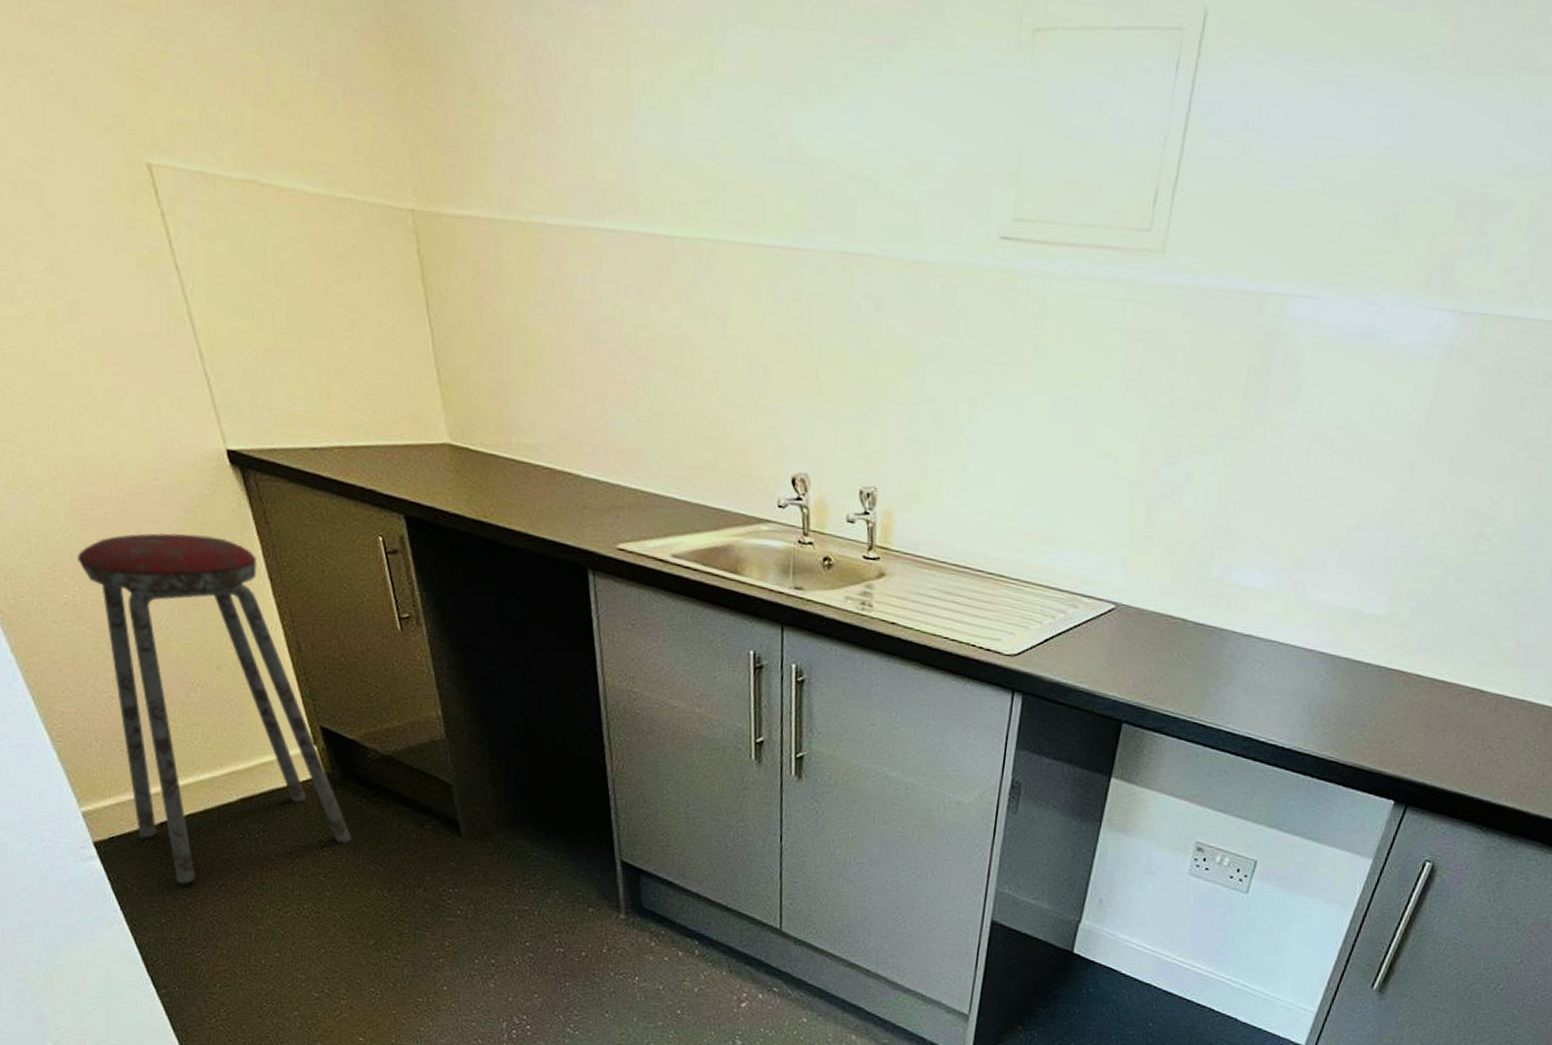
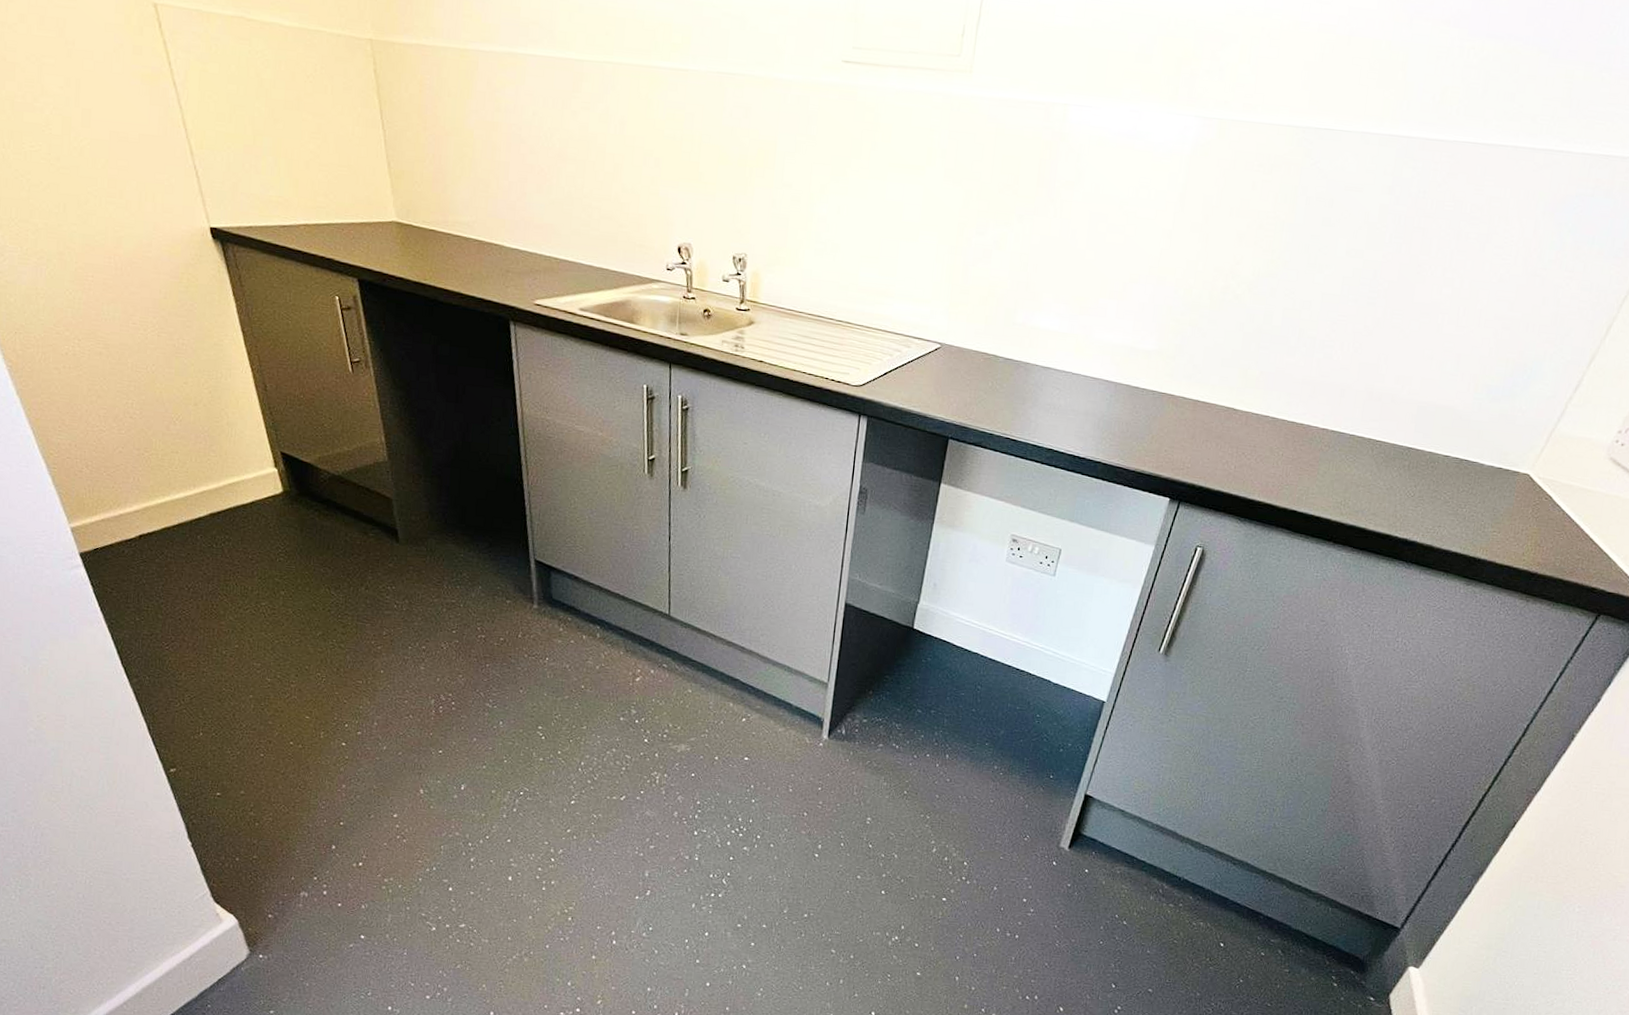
music stool: present [78,532,351,884] -> none [79,294,305,587]

